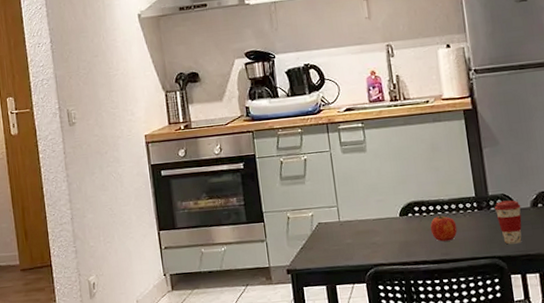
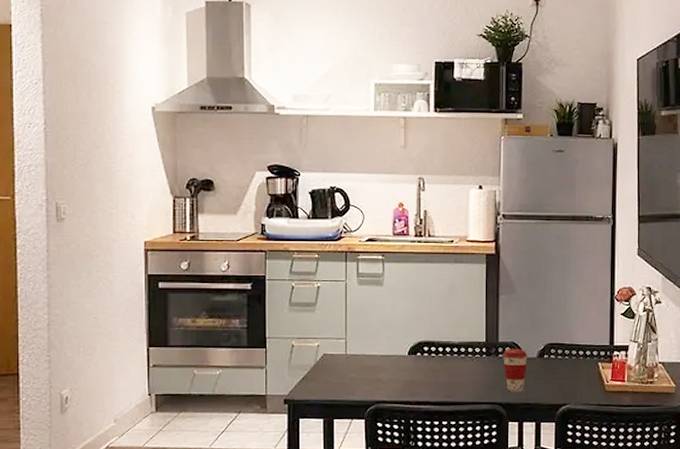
fruit: present [430,214,457,242] -> none [437,356,463,384]

